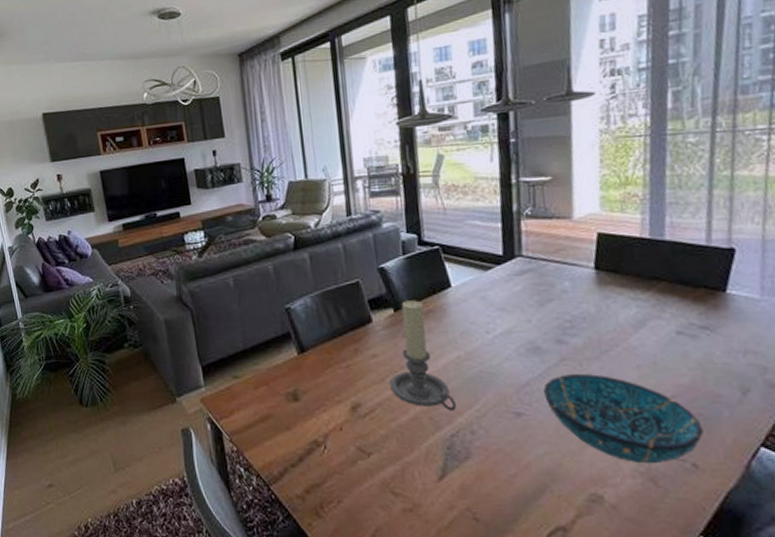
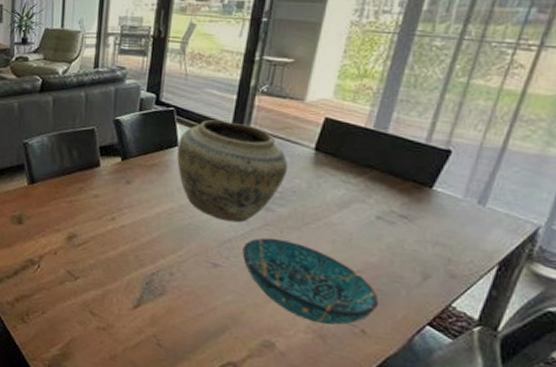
candle holder: present [389,300,456,411] -> none [105,152,161,254]
vase: none [450,252,572,363] -> present [177,120,289,223]

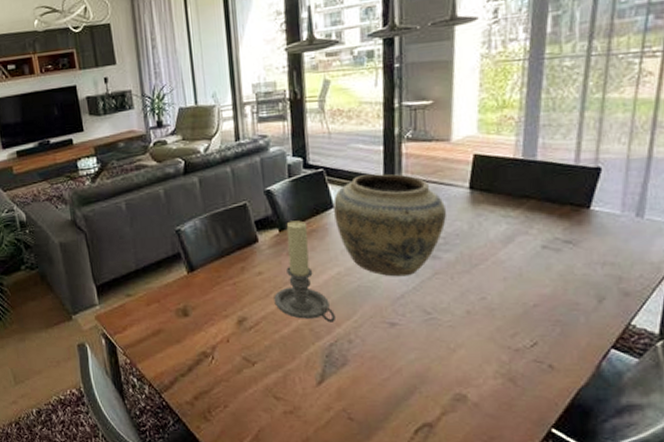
candle holder: none [105,152,161,254] -> present [274,220,335,323]
decorative bowl: present [242,237,379,325] -> none [417,286,560,366]

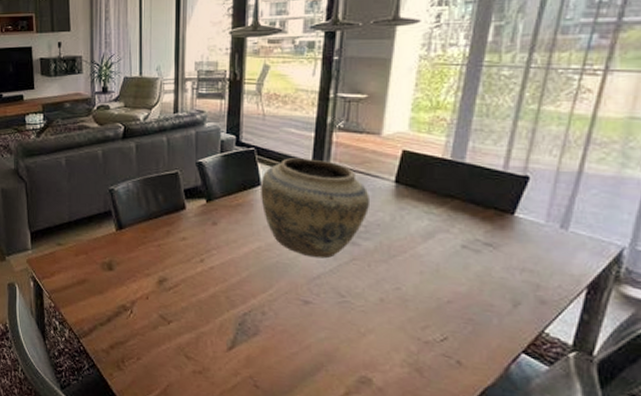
candle holder: present [274,220,335,323] -> none [195,193,251,293]

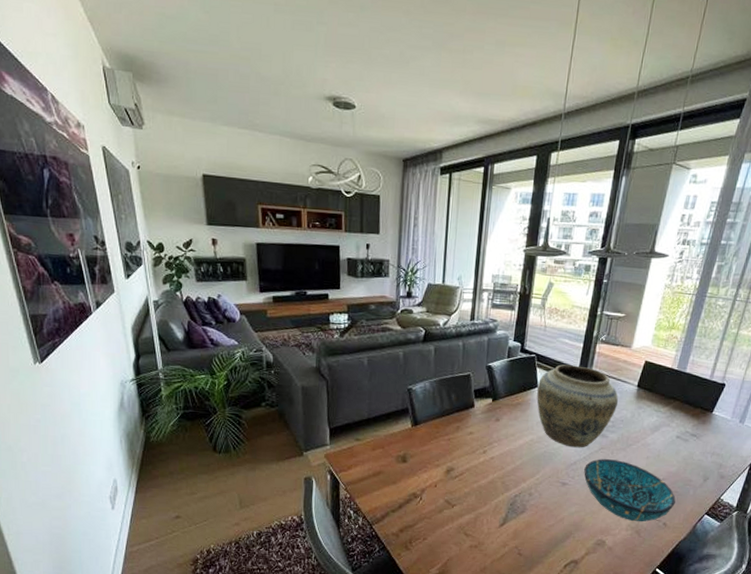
decorative bowl: none [332,272,471,358] -> present [584,459,676,522]

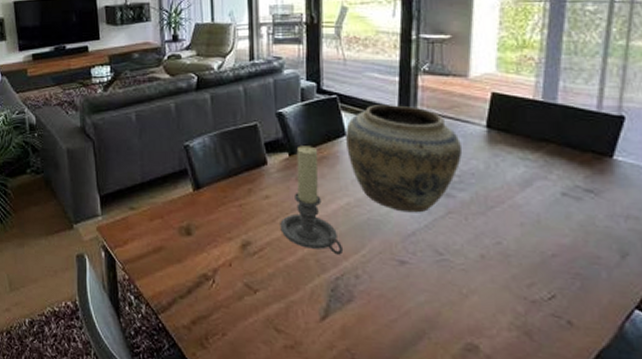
candle holder: none [478,393,523,478] -> present [280,146,342,255]
decorative bowl: present [584,459,676,522] -> none [429,227,580,319]

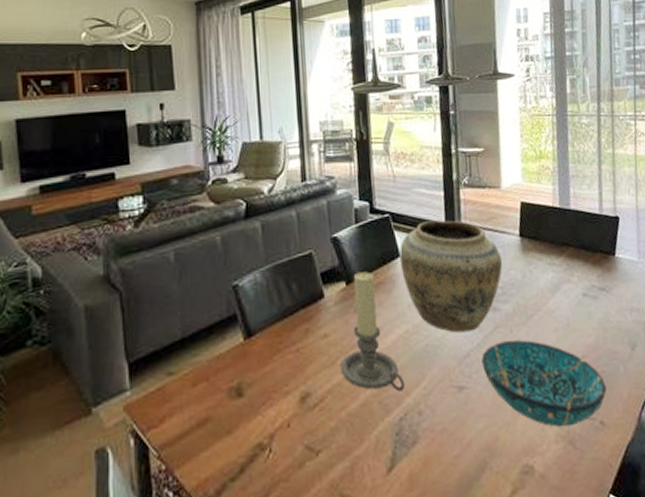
decorative bowl: none [429,227,580,319] -> present [481,340,607,428]

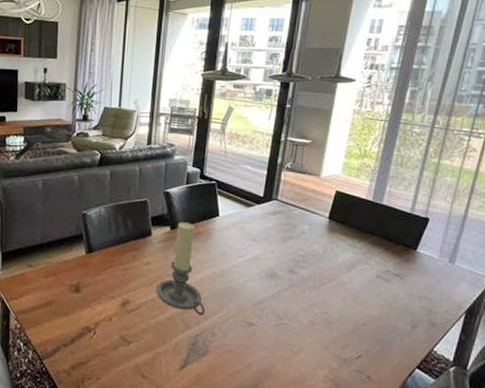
vase: present [399,220,503,333] -> none [218,192,309,285]
decorative bowl: present [481,340,607,428] -> none [272,297,380,374]

